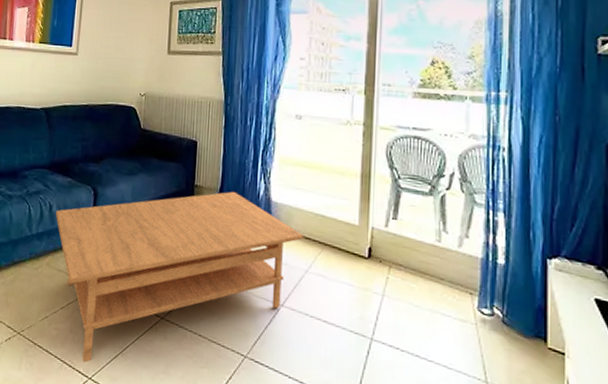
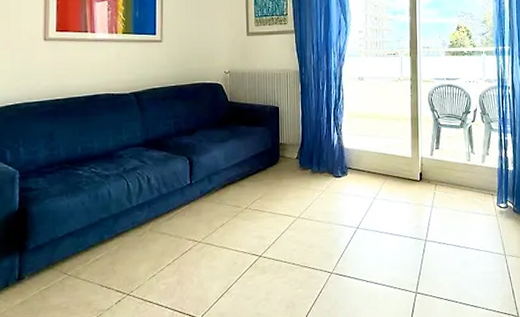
coffee table: present [55,191,304,363] -> none [154,144,371,306]

